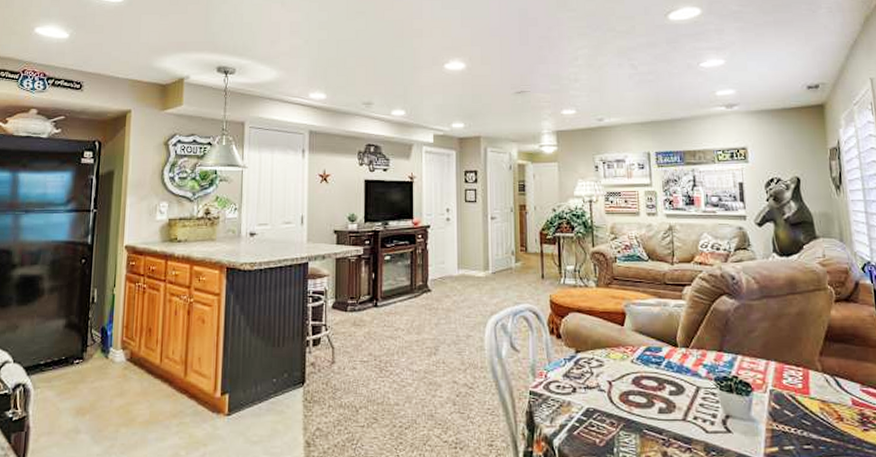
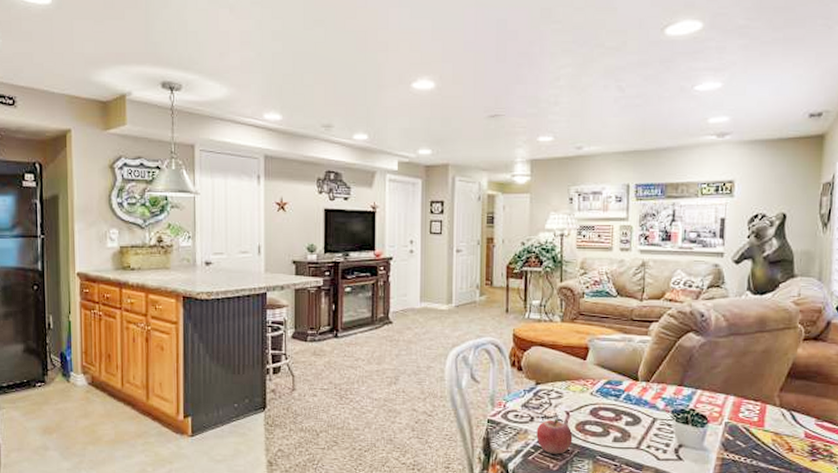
fruit: none [580,390,617,429] -> present [536,419,573,455]

